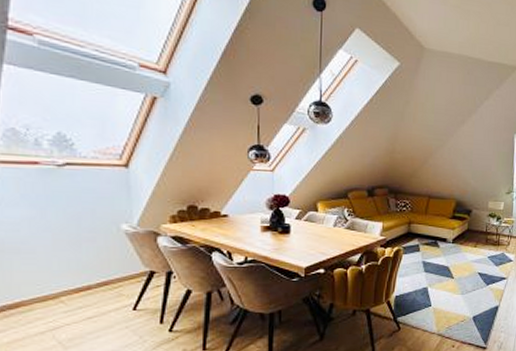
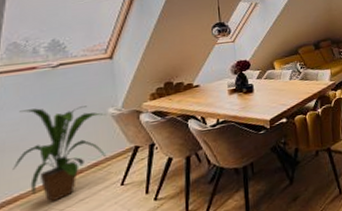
house plant: none [13,210,118,315] -> present [13,105,107,202]

